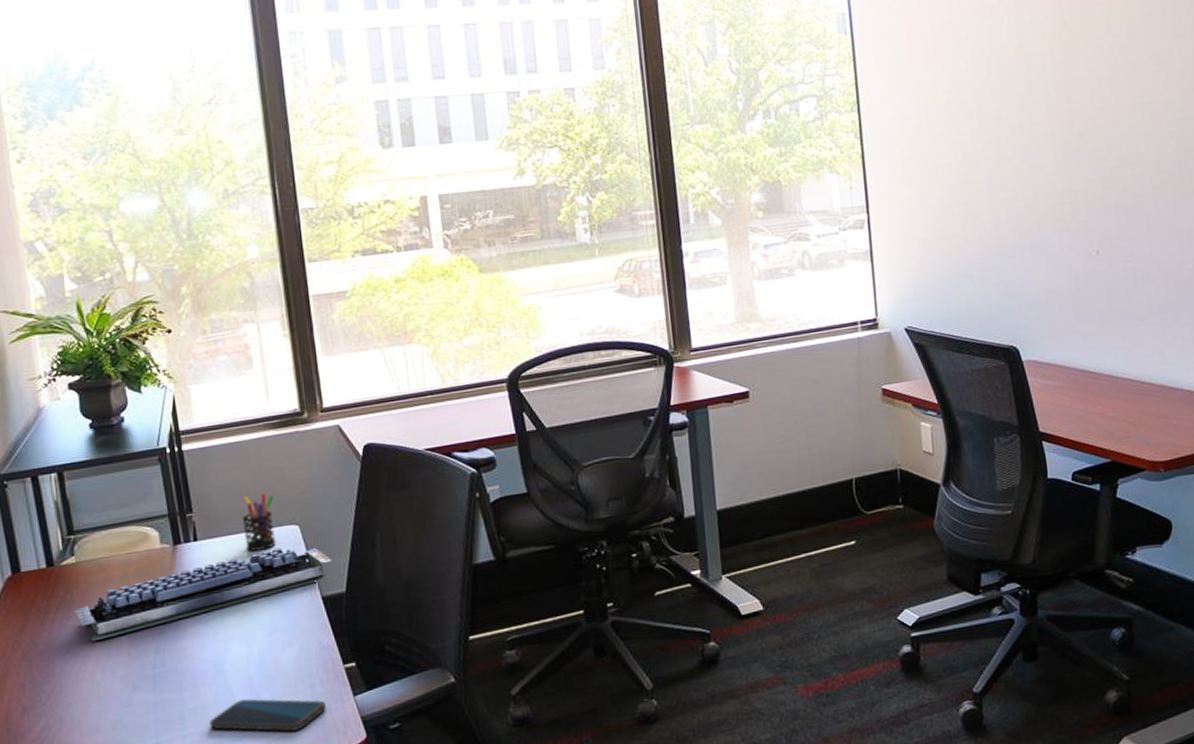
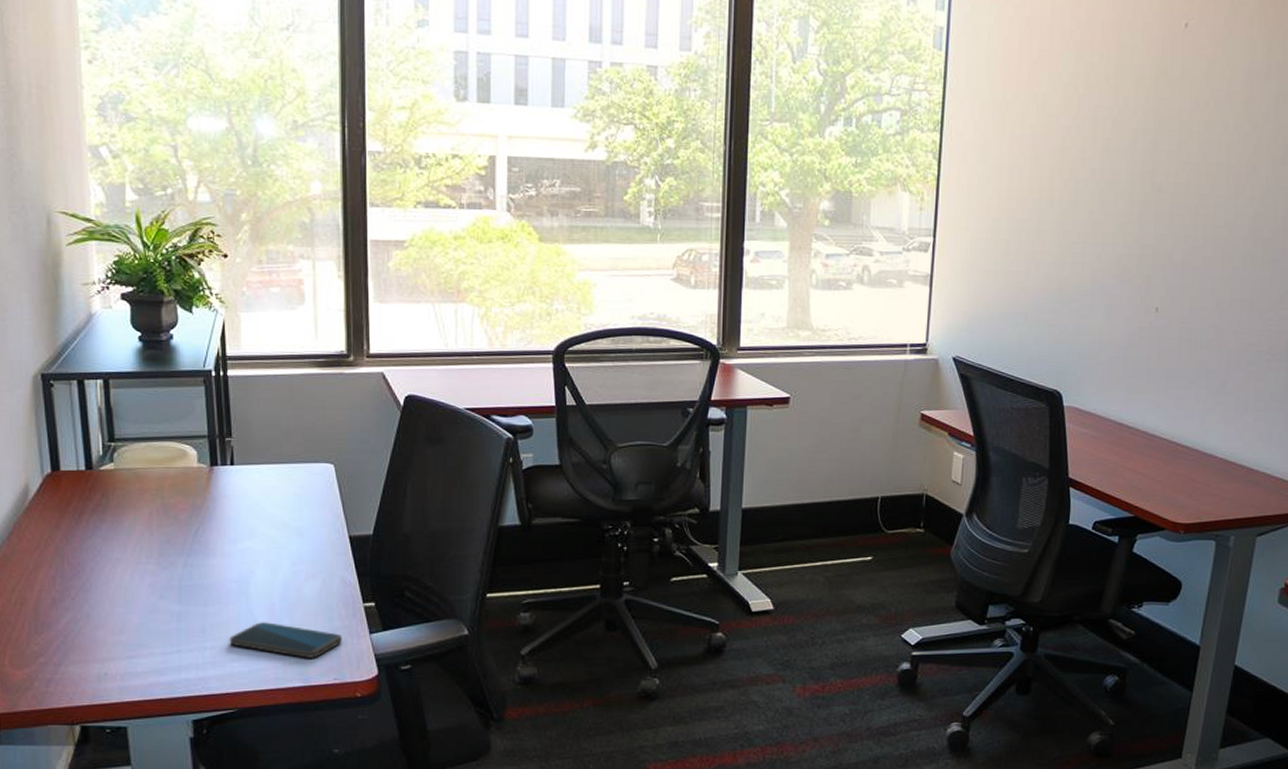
computer keyboard: present [73,547,333,642] -> none [108,483,363,547]
pen holder: present [242,492,276,551] -> none [279,428,312,483]

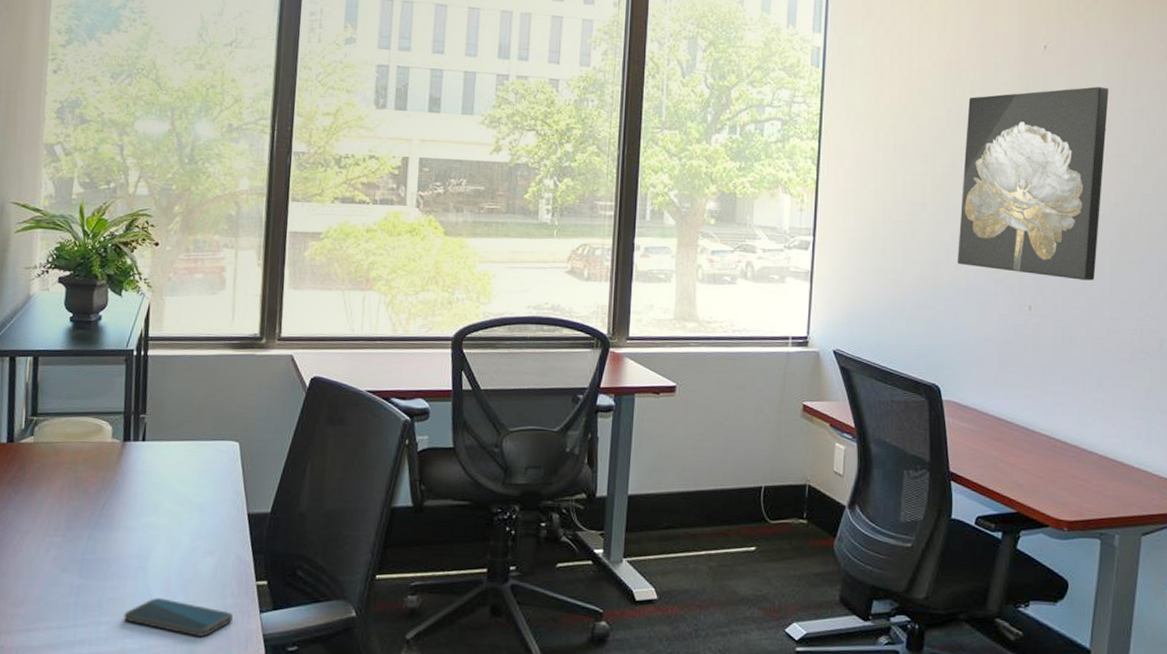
wall art: none [1084,69,1251,280] -> present [958,86,1109,281]

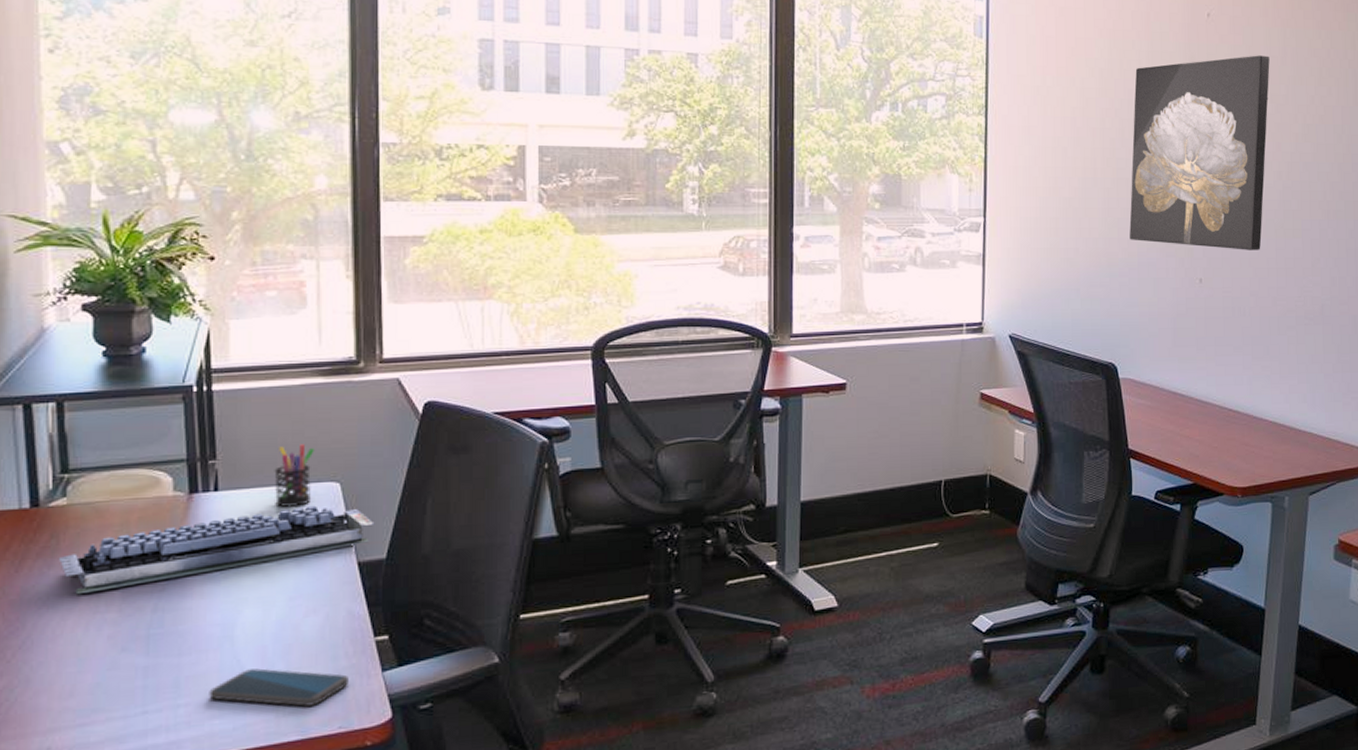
computer keyboard: none [23,460,264,519] -> present [58,505,375,595]
pen holder: none [187,406,222,460] -> present [274,444,314,507]

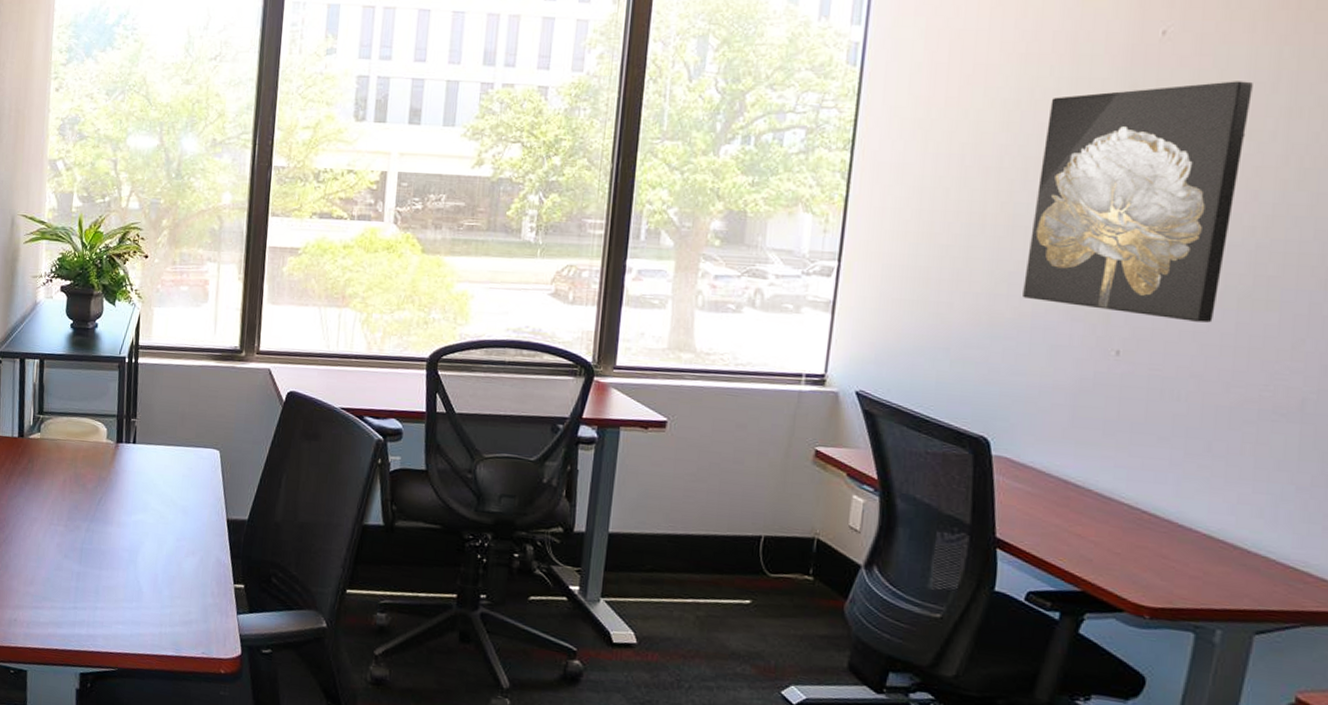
computer keyboard: present [58,505,375,595] -> none [31,466,242,509]
smartphone: present [209,668,348,707] -> none [117,590,213,631]
pen holder: present [274,444,314,507] -> none [173,414,204,465]

